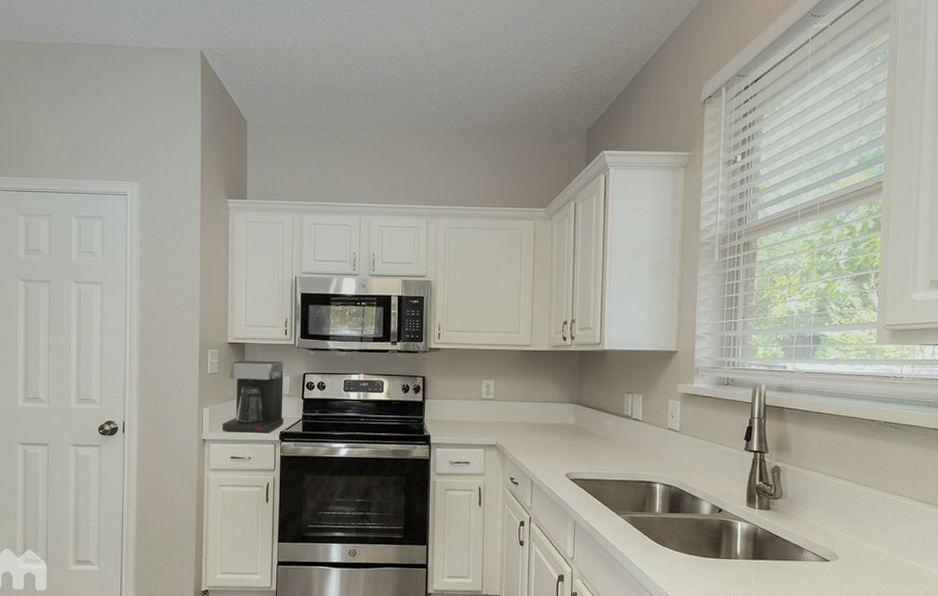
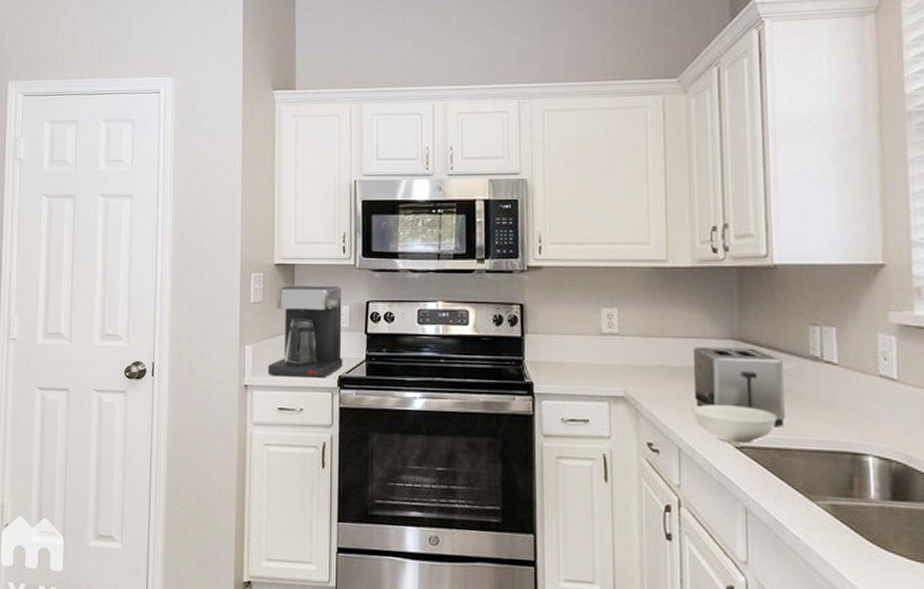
bowl: none [542,450,600,477] -> present [692,404,777,444]
toaster: none [545,408,606,464] -> present [692,346,786,426]

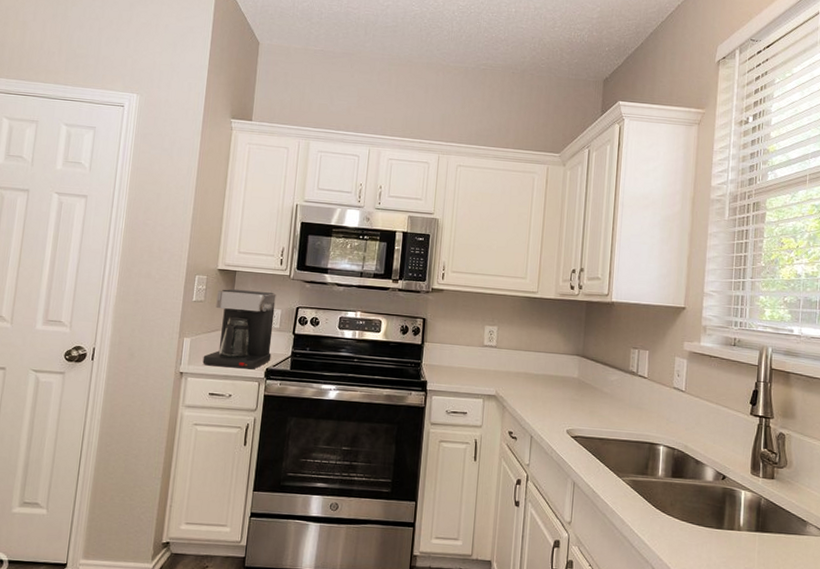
toaster: present [692,346,786,426] -> none [547,359,611,422]
bowl: present [692,404,777,444] -> none [544,404,603,434]

